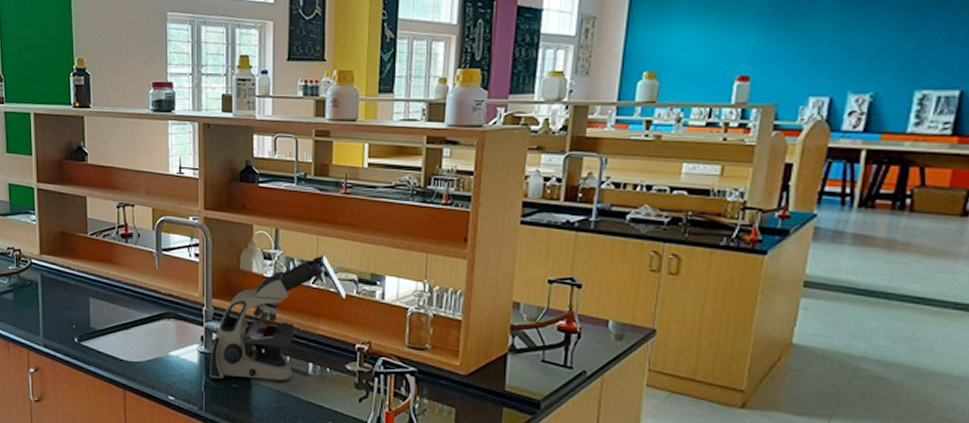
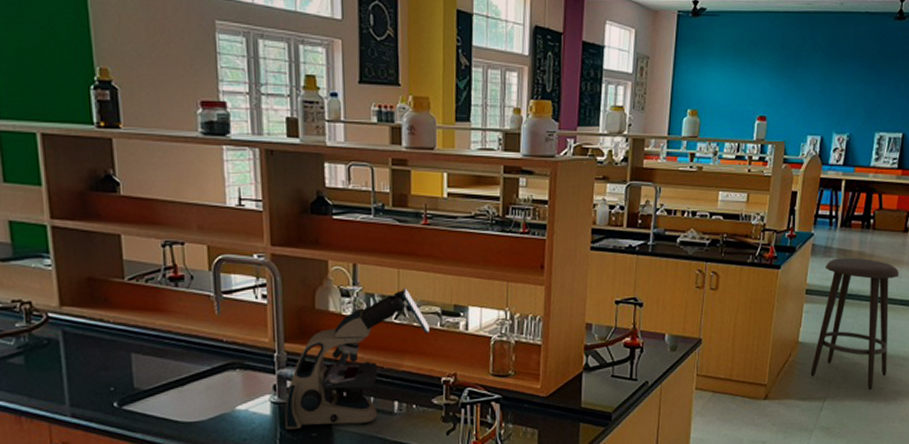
stool: none [809,245,952,415] -> present [810,257,899,391]

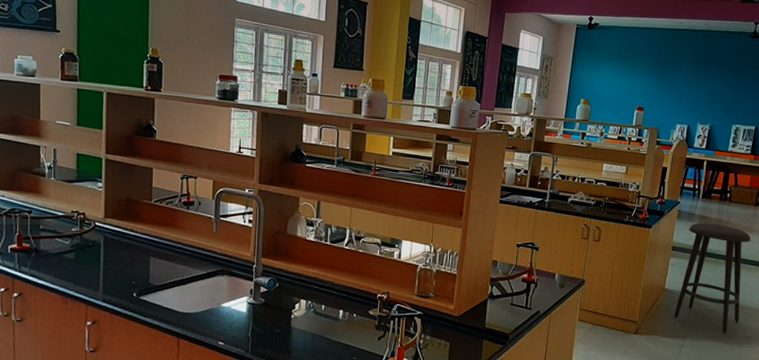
microscope: present [285,288,431,432] -> none [257,223,372,327]

